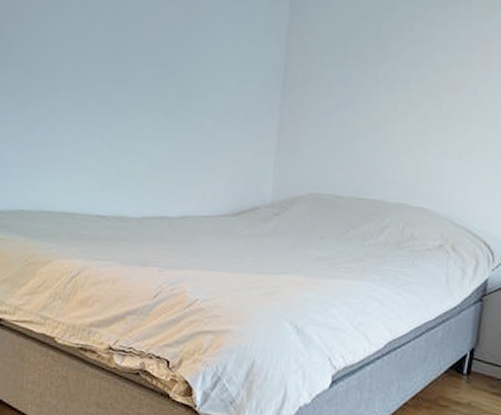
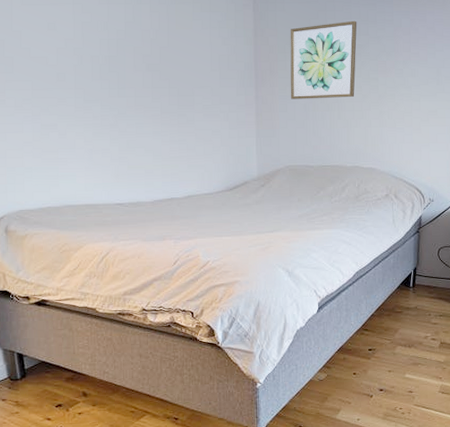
wall art: none [324,23,421,117] -> present [290,20,357,99]

